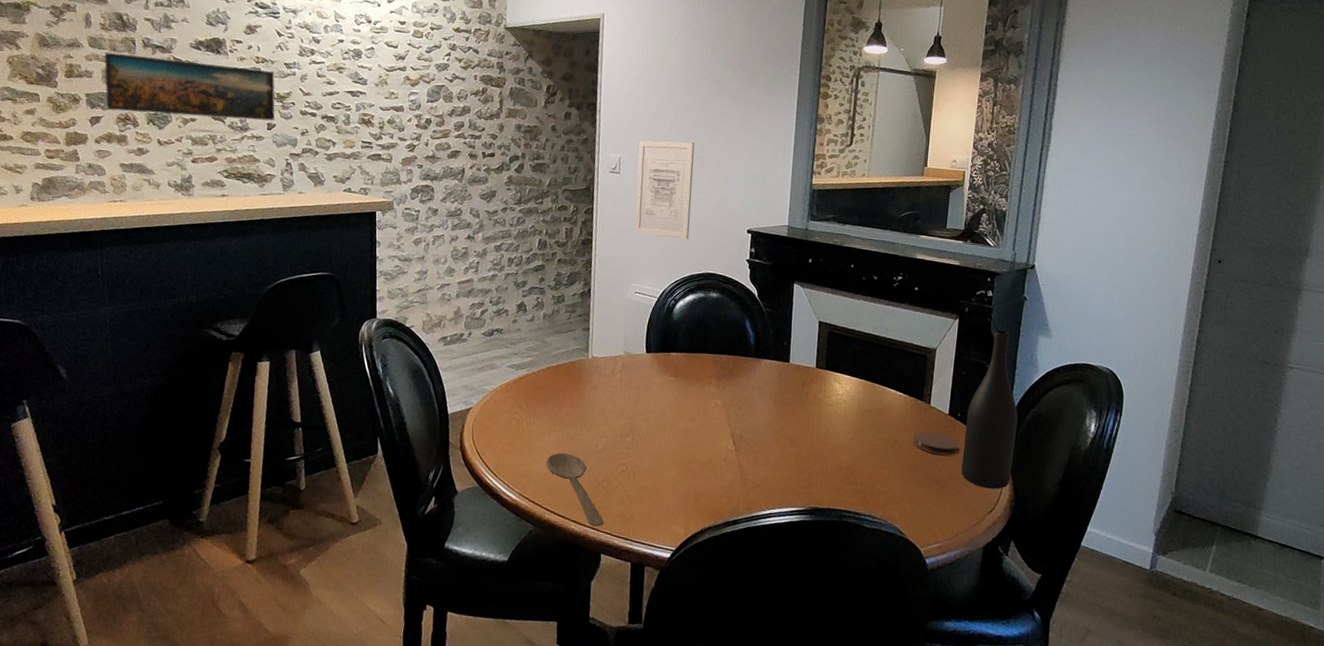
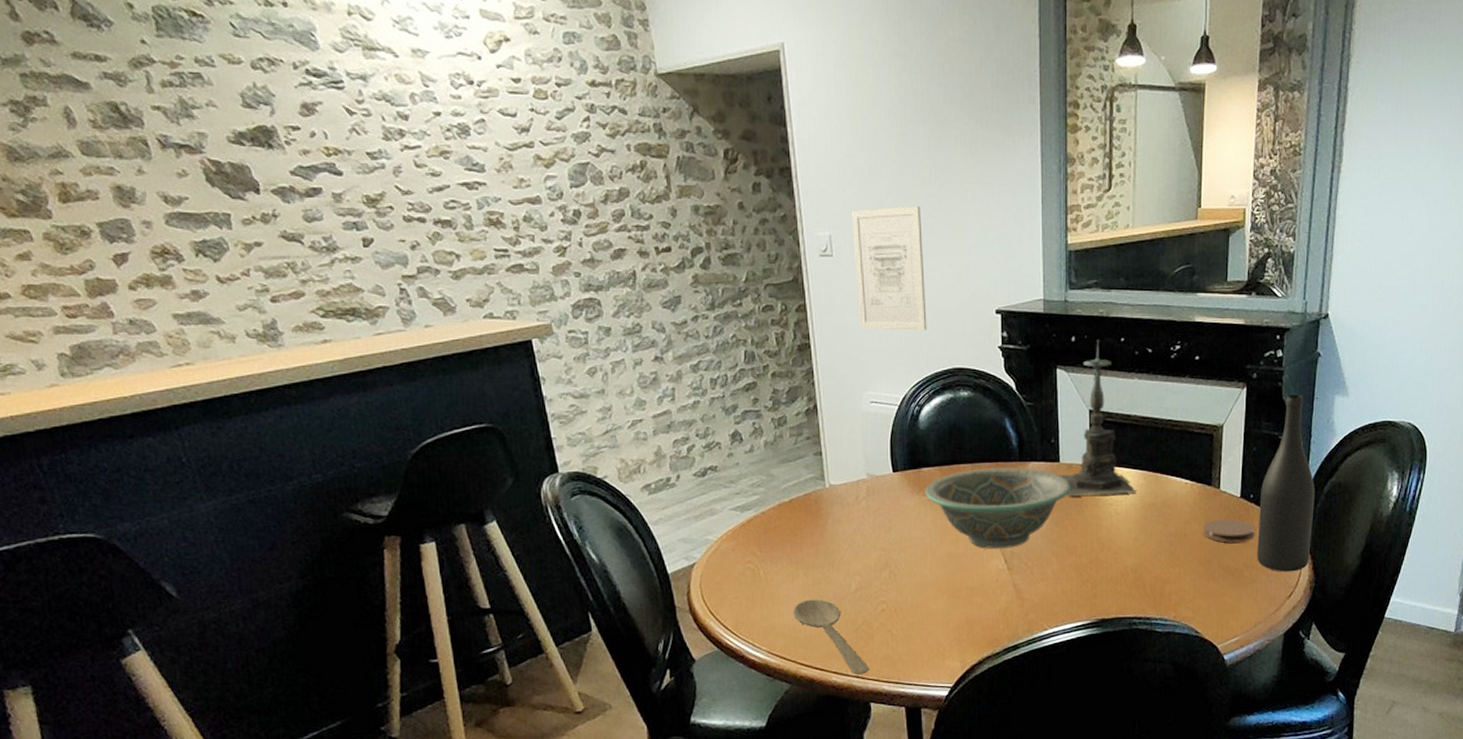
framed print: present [104,52,276,121] -> none [107,161,371,244]
decorative bowl: none [671,359,798,432] -> present [925,467,1071,548]
candle holder: none [787,264,855,398] -> present [1058,340,1136,496]

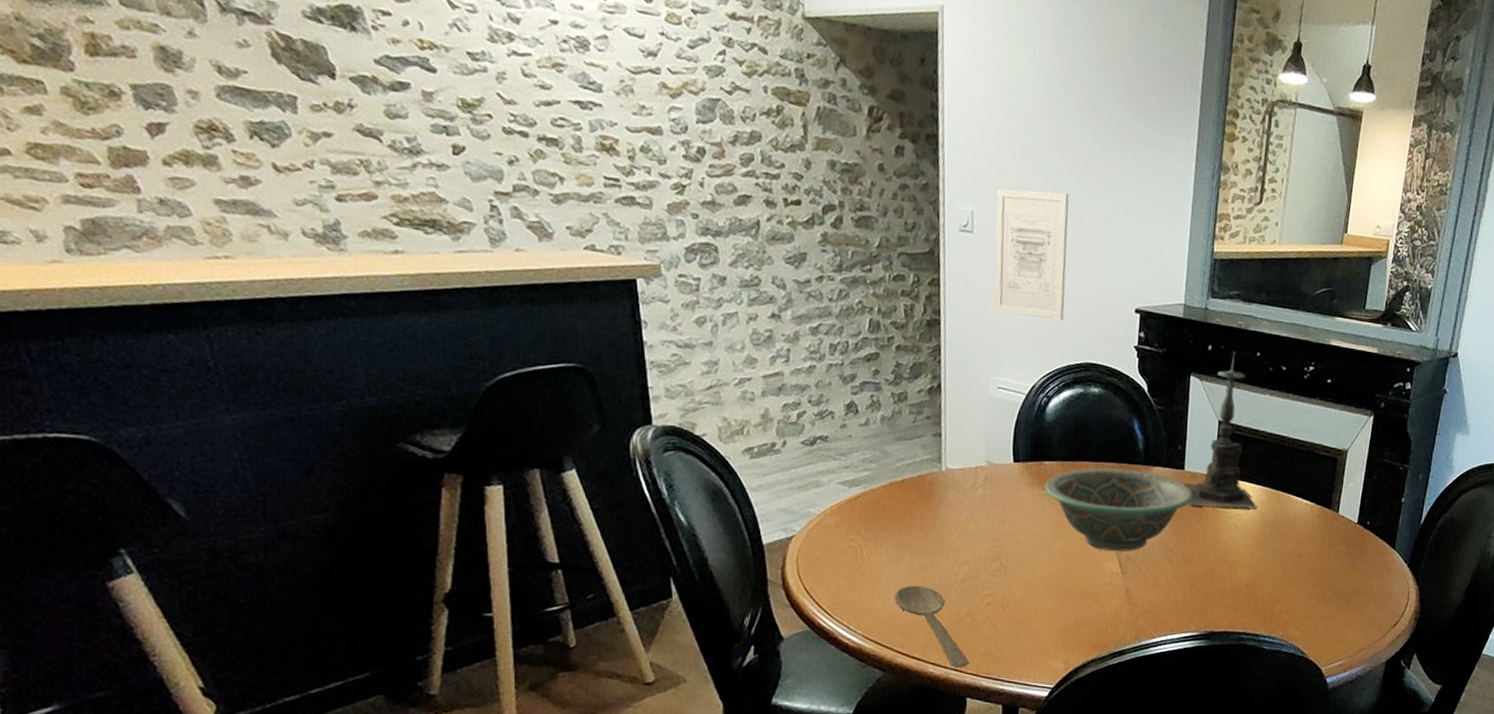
coaster: present [1203,519,1255,543] -> none [1318,542,1369,568]
wine bottle: present [1257,395,1315,572] -> none [1367,428,1429,602]

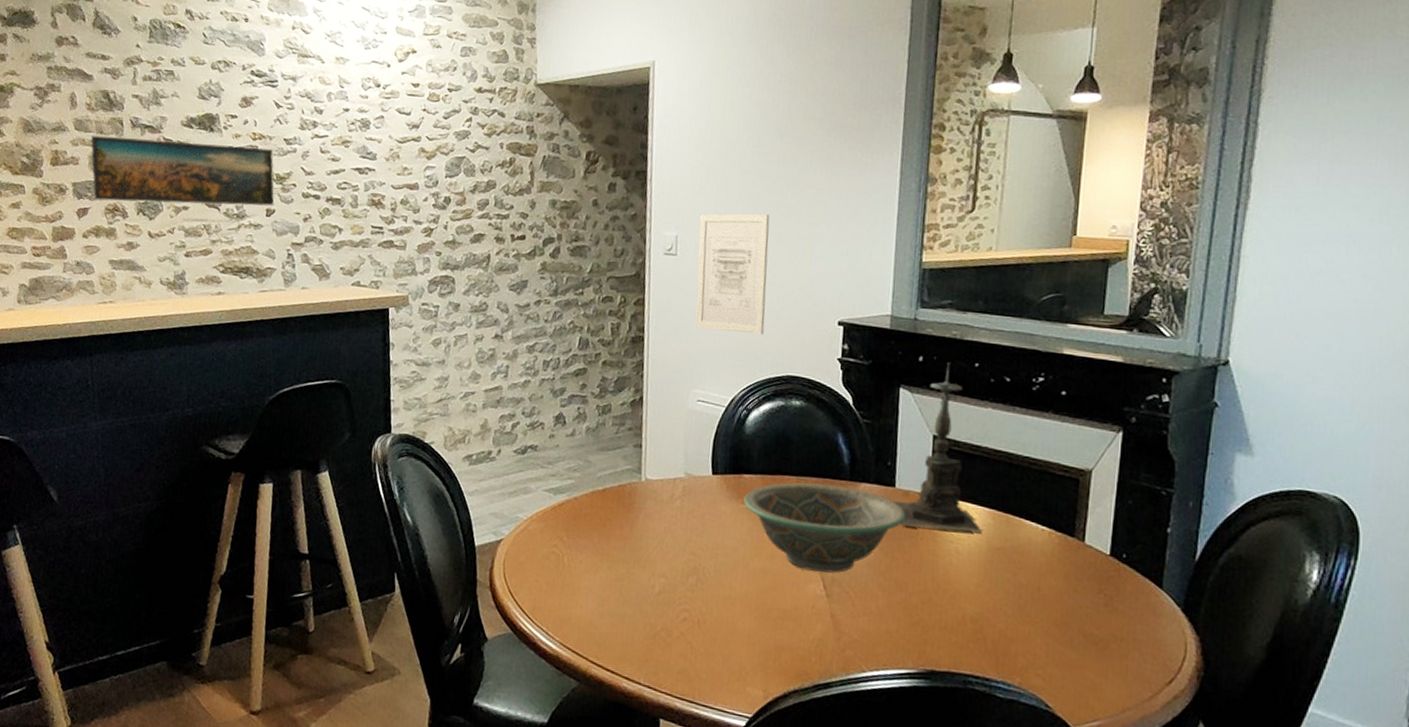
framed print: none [151,16,463,142] -> present [90,135,275,206]
wooden spoon: present [894,585,969,668] -> none [592,594,663,686]

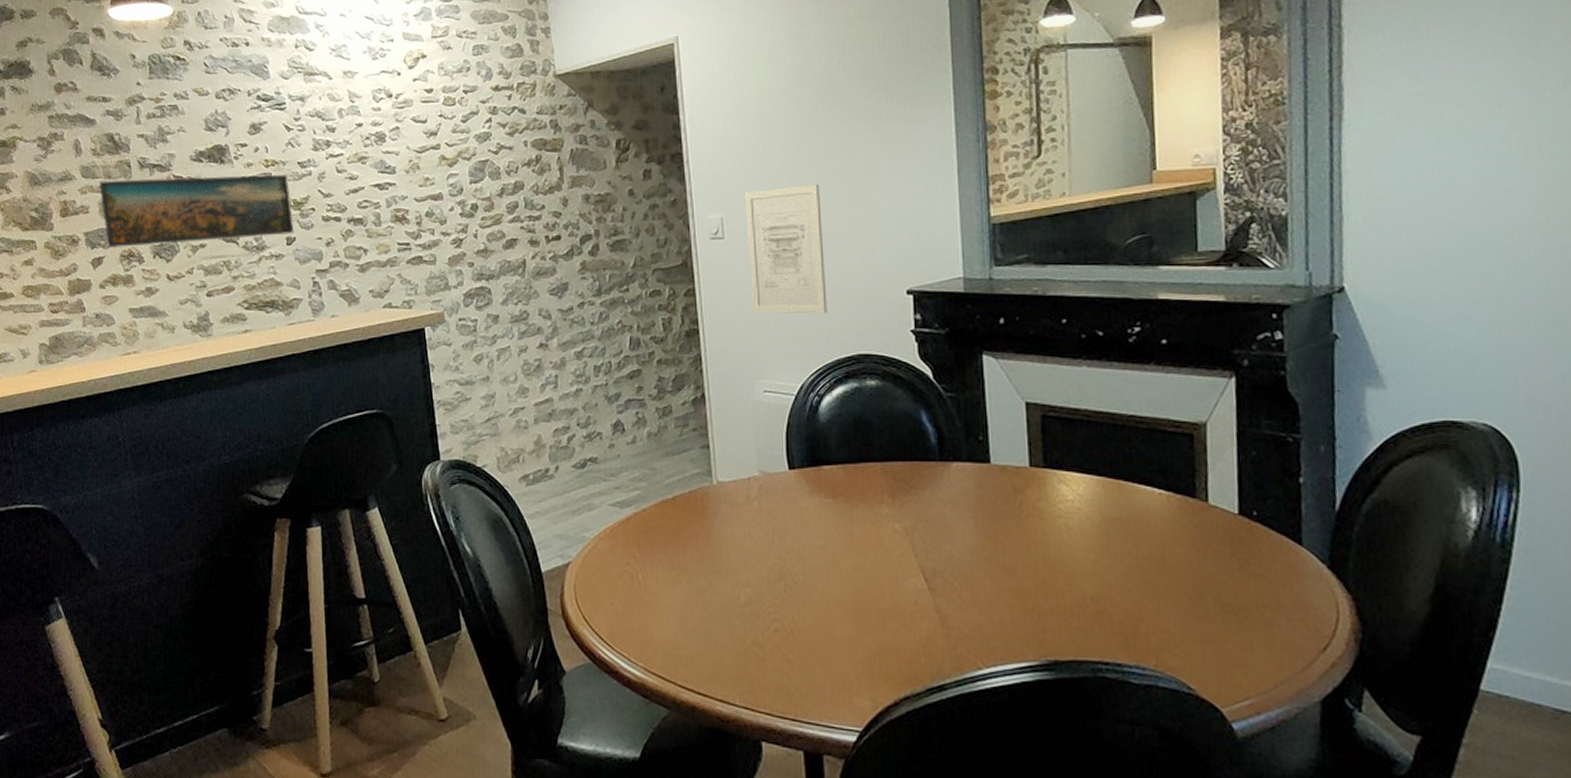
decorative bowl: present [743,482,906,573] -> none [826,467,1007,564]
candle holder: present [893,362,982,533] -> none [989,321,1092,505]

